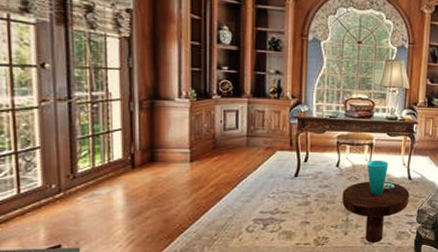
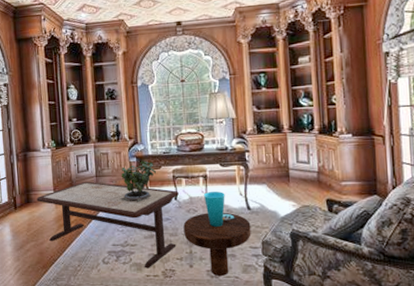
coffee table: none [165,141,341,237] -> present [36,181,179,268]
potted plant: none [273,123,319,167] -> present [119,161,156,202]

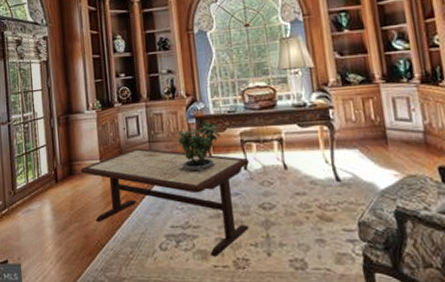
side table: present [183,191,251,277] -> none [256,157,344,269]

